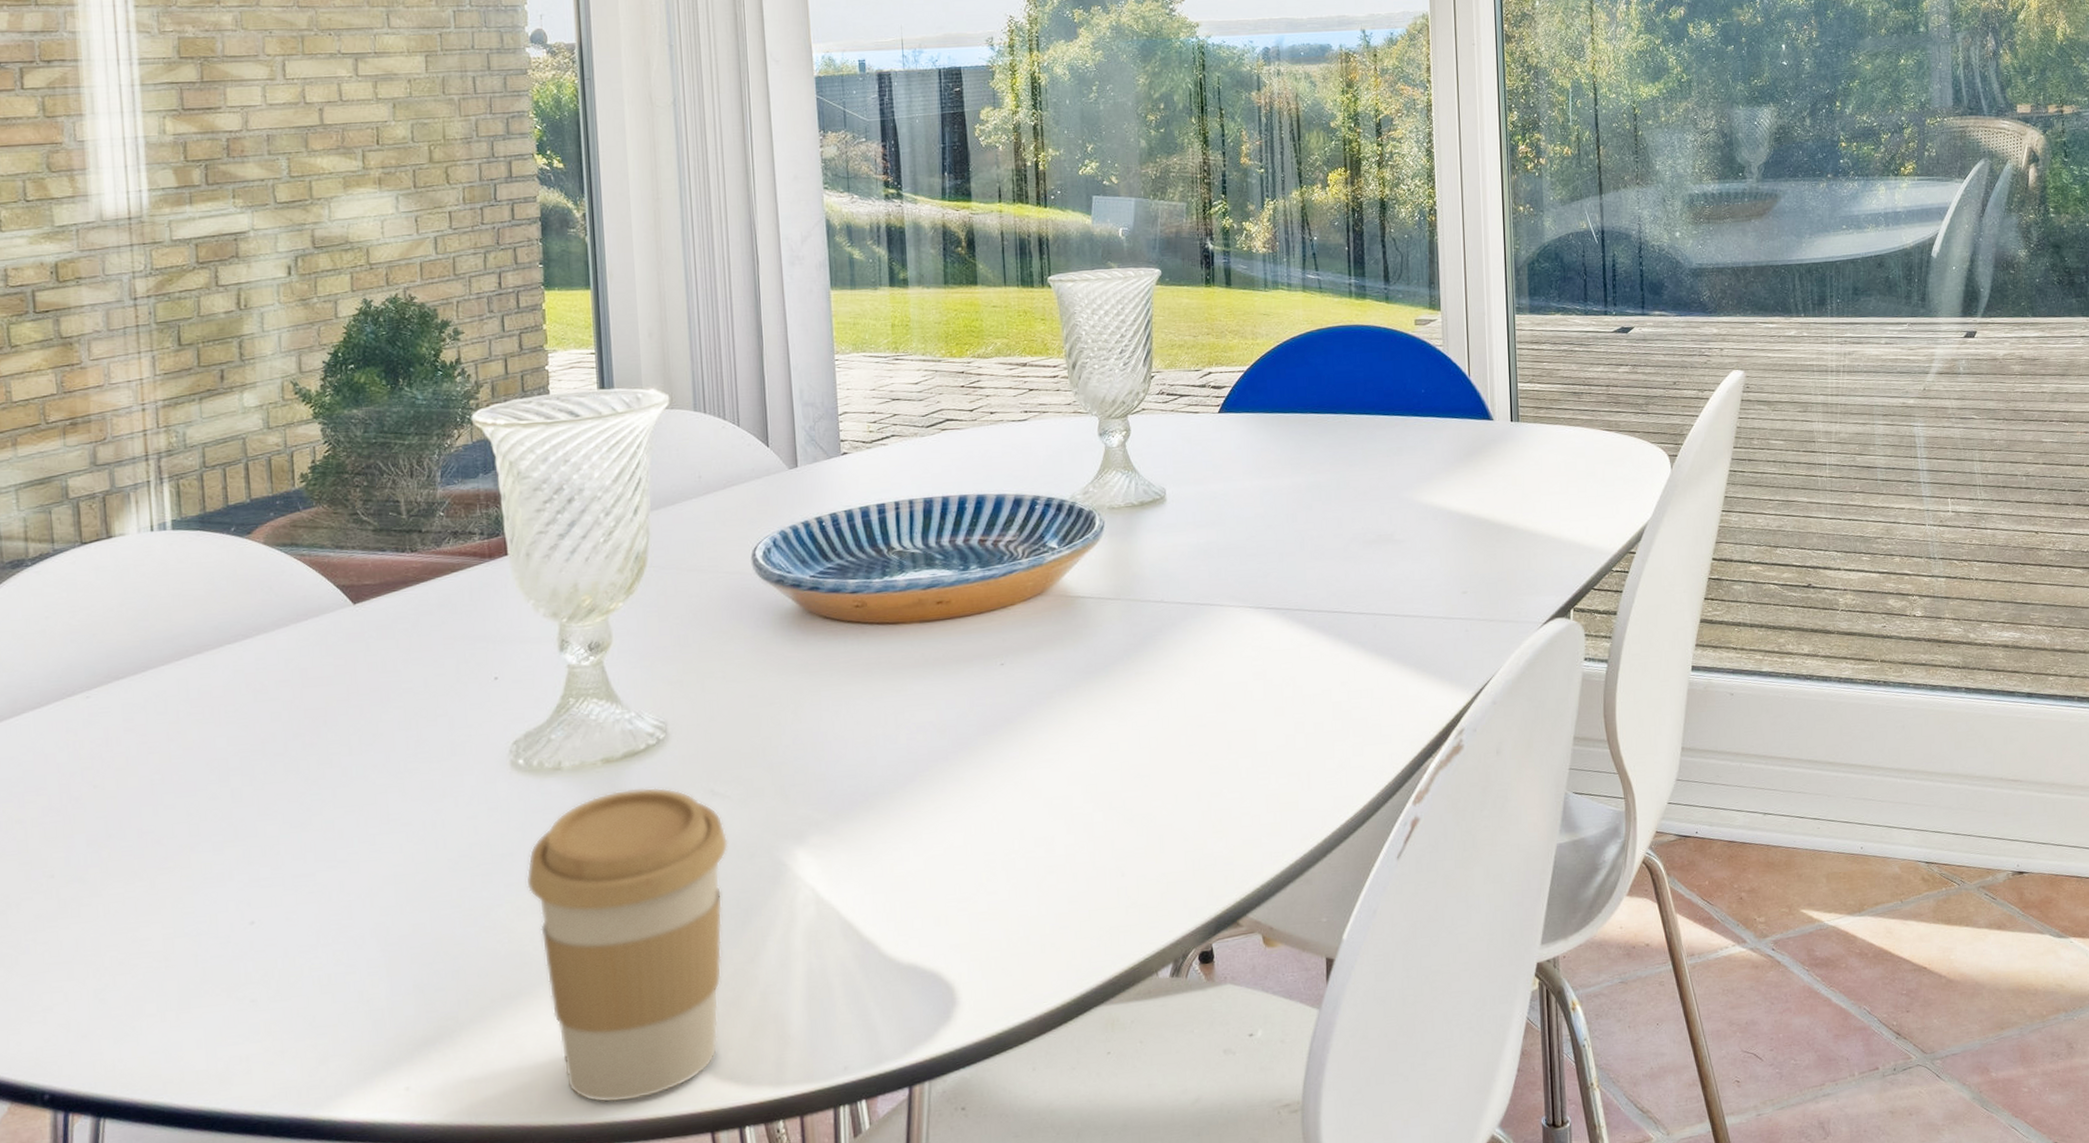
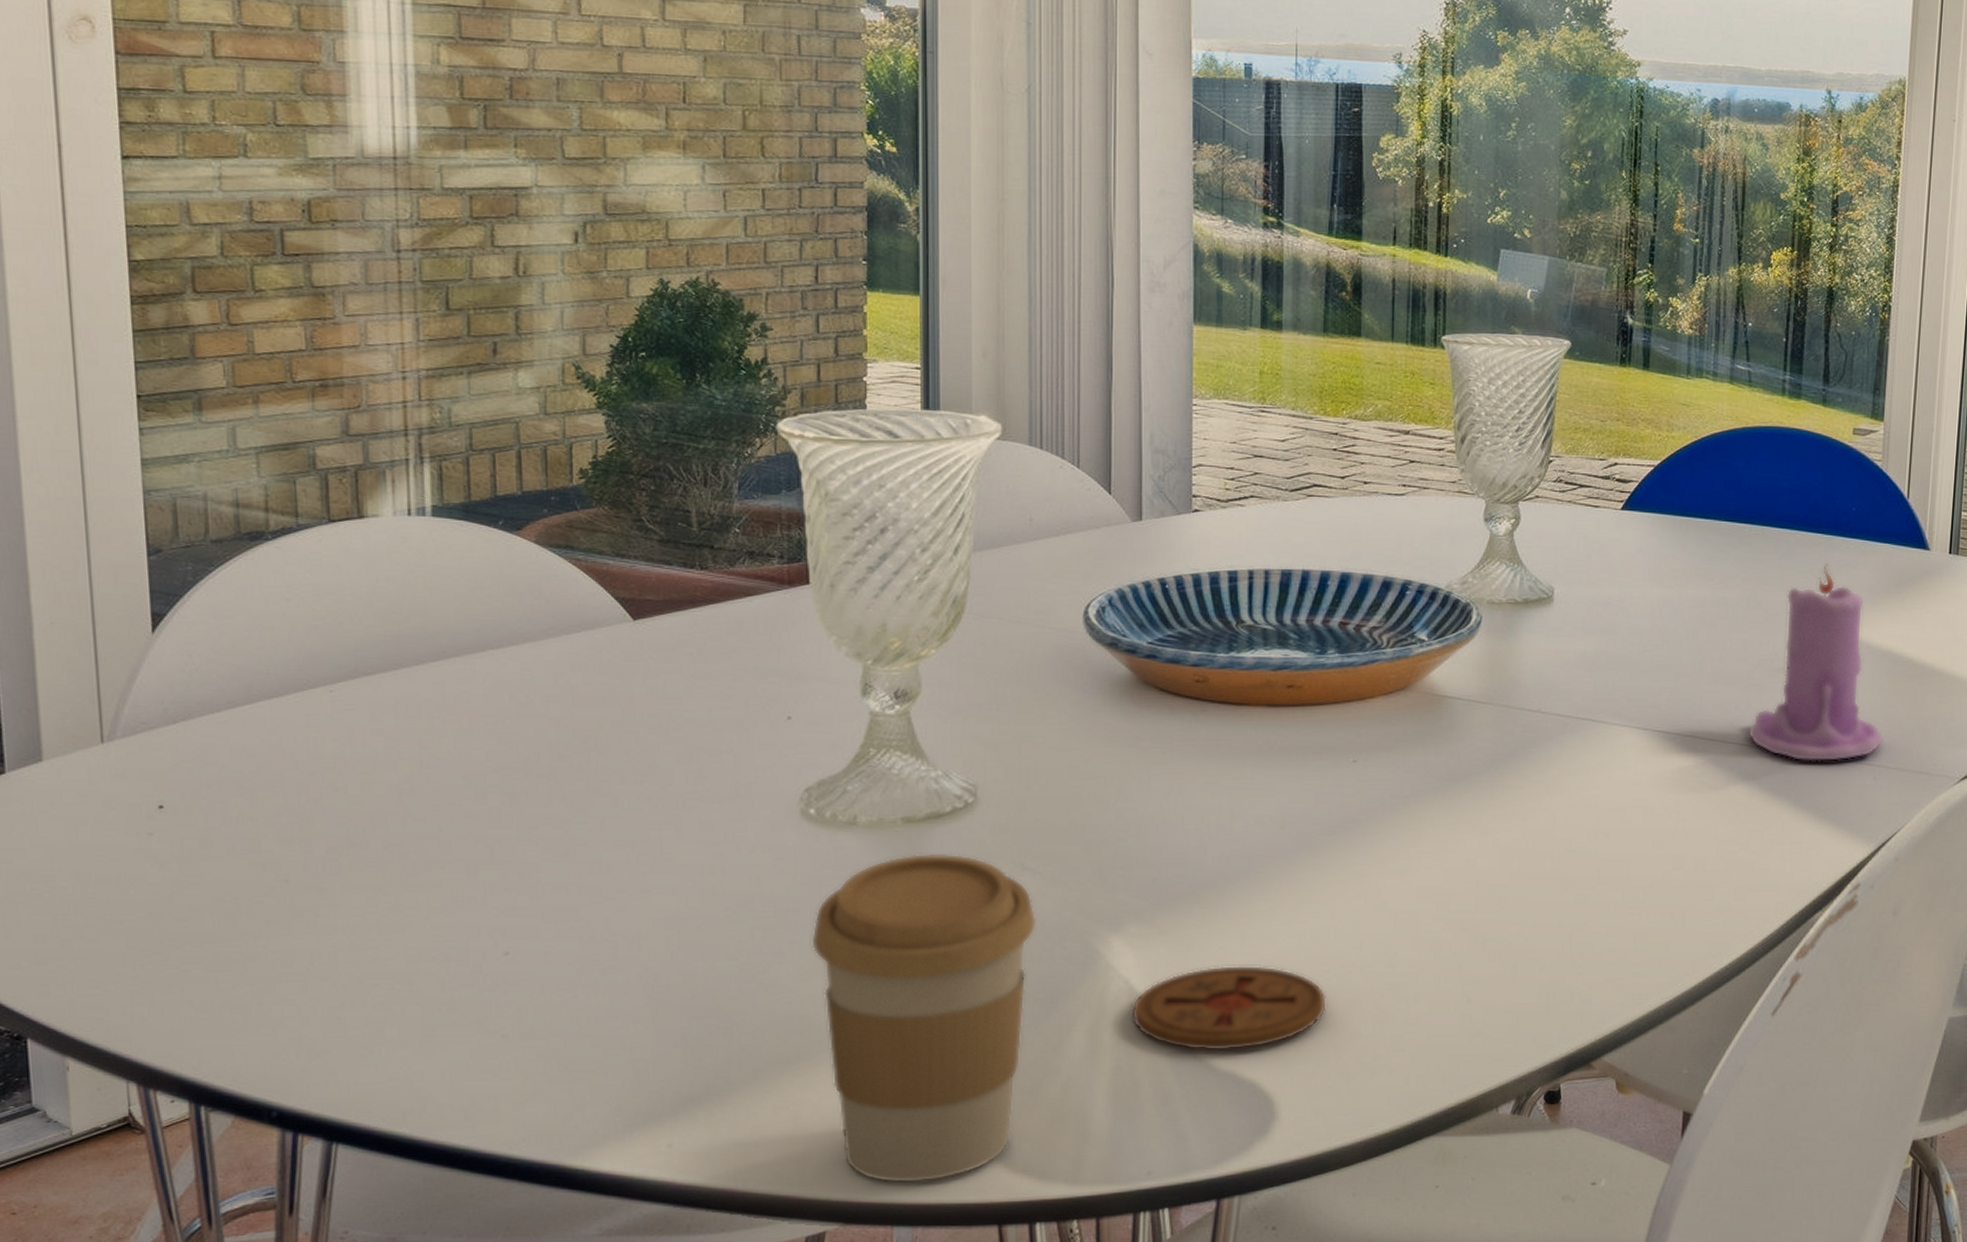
coaster: none [819,861,995,948] -> present [1132,965,1326,1052]
candle: none [1350,442,1471,623] -> present [1748,563,1884,762]

